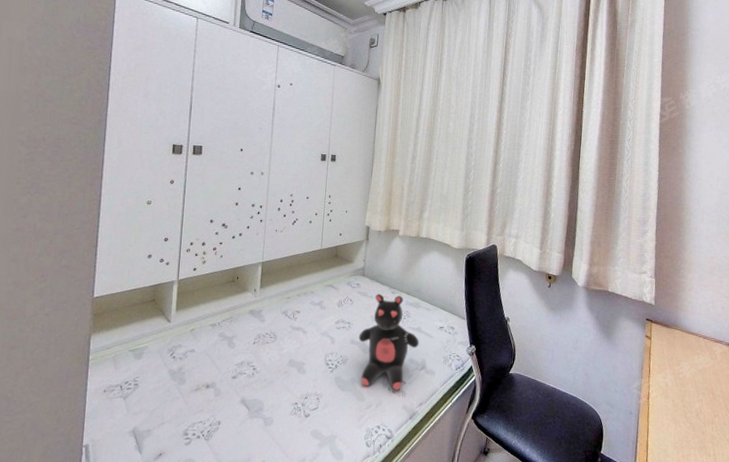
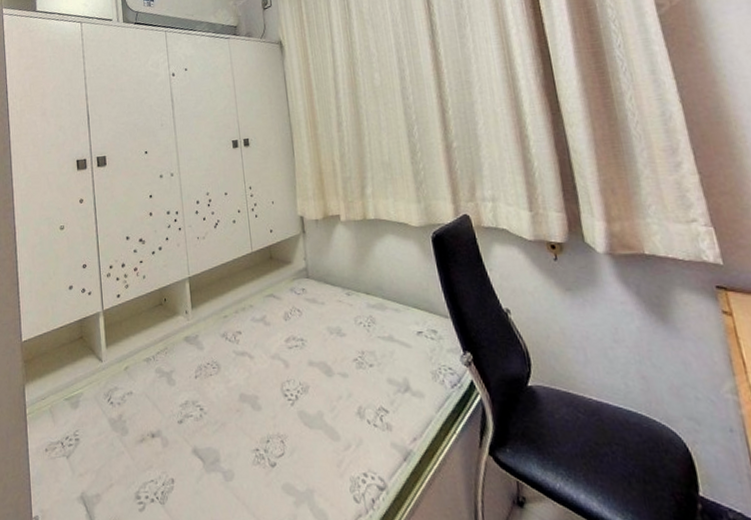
stuffed animal: present [358,294,419,390] -> none [316,297,395,423]

